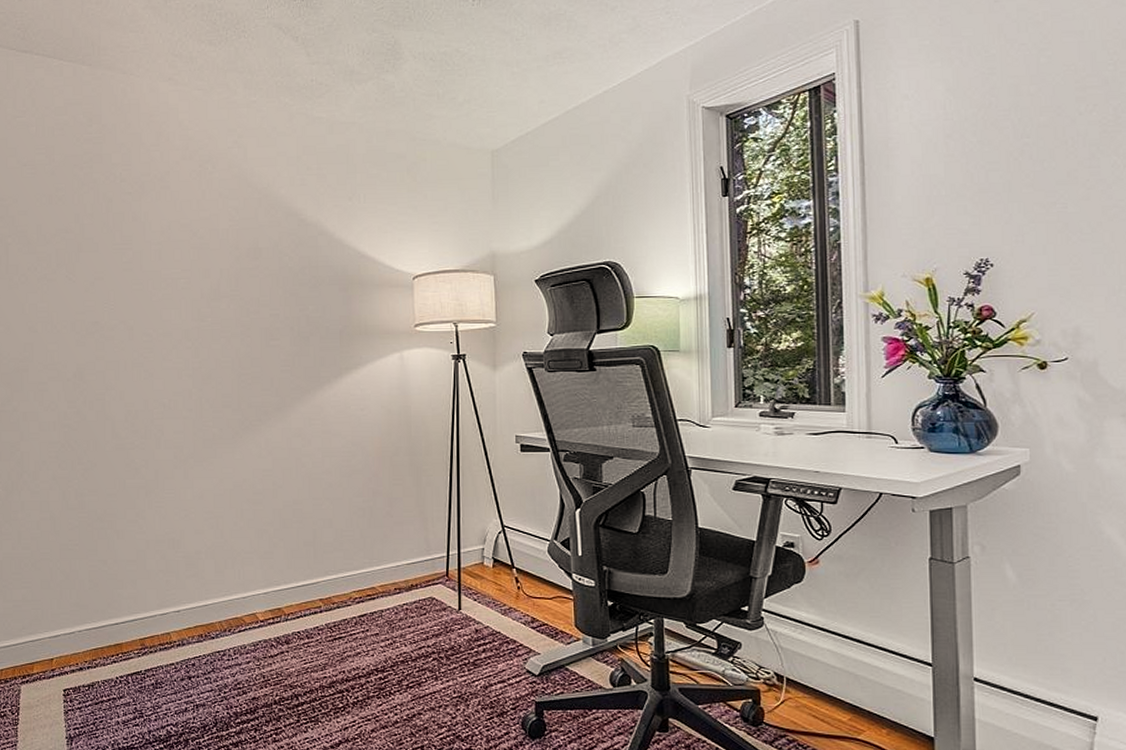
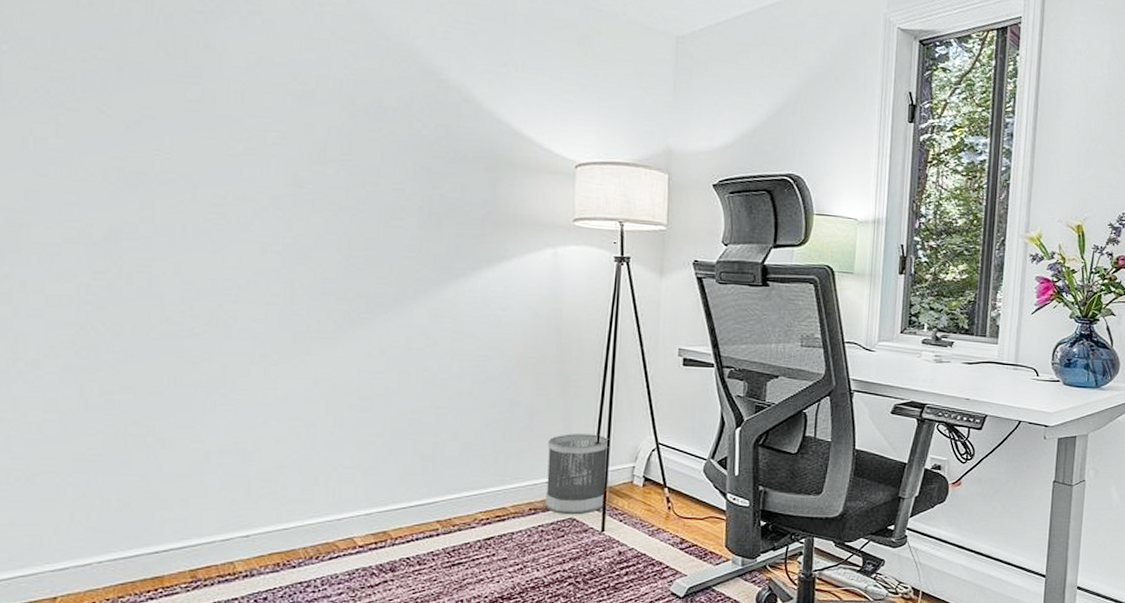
wastebasket: none [406,519,461,593] -> present [544,434,609,514]

